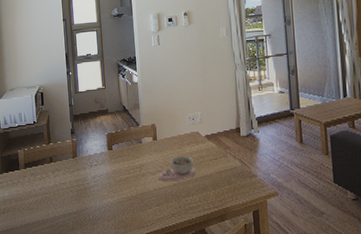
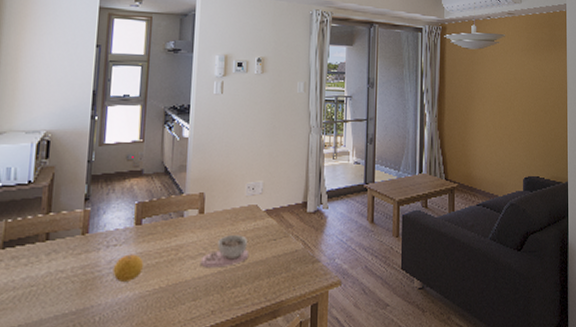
fruit: none [97,171,118,192] -> present [112,254,144,283]

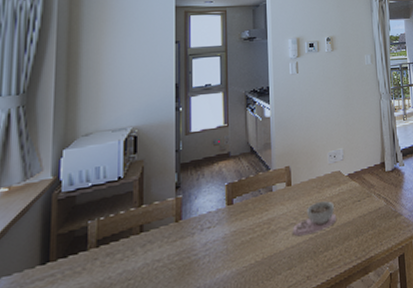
fruit: present [112,254,144,283] -> none [209,233,239,263]

